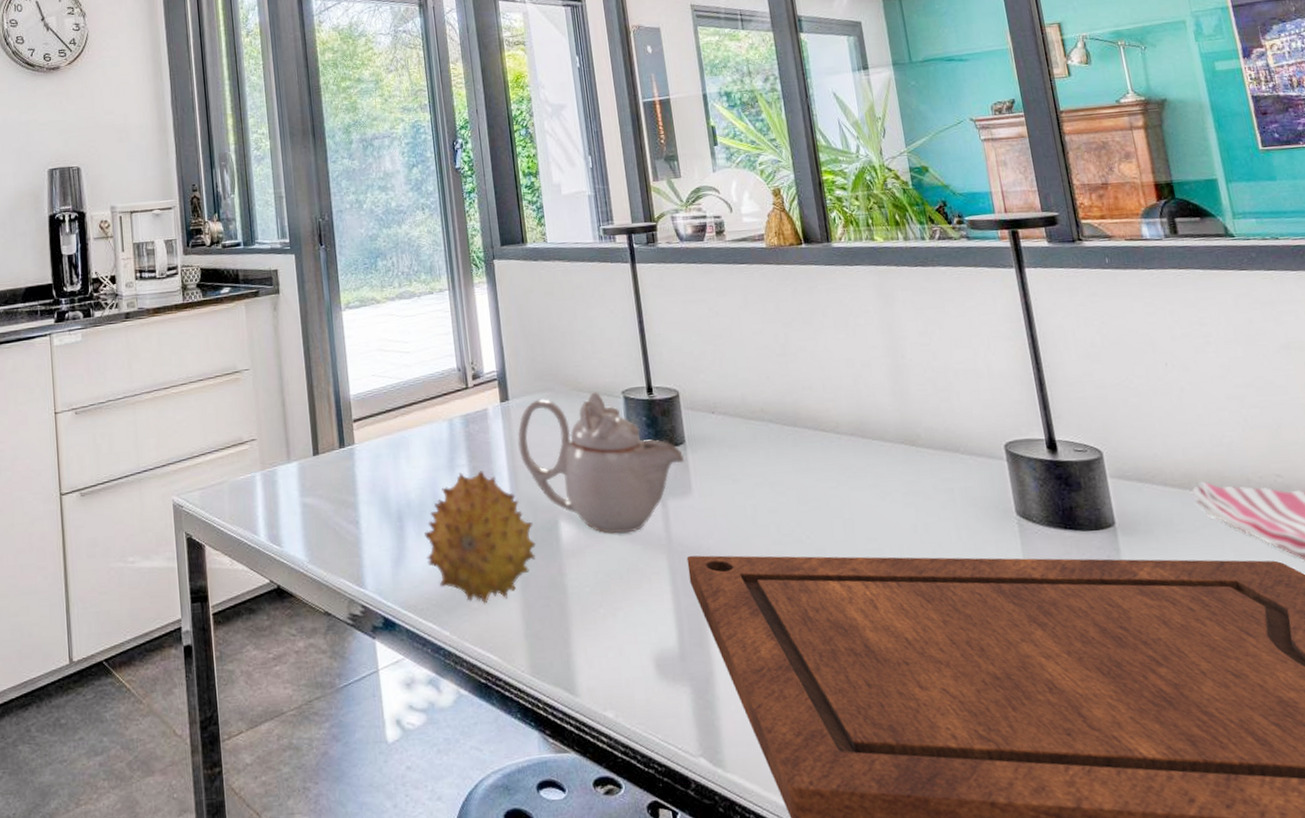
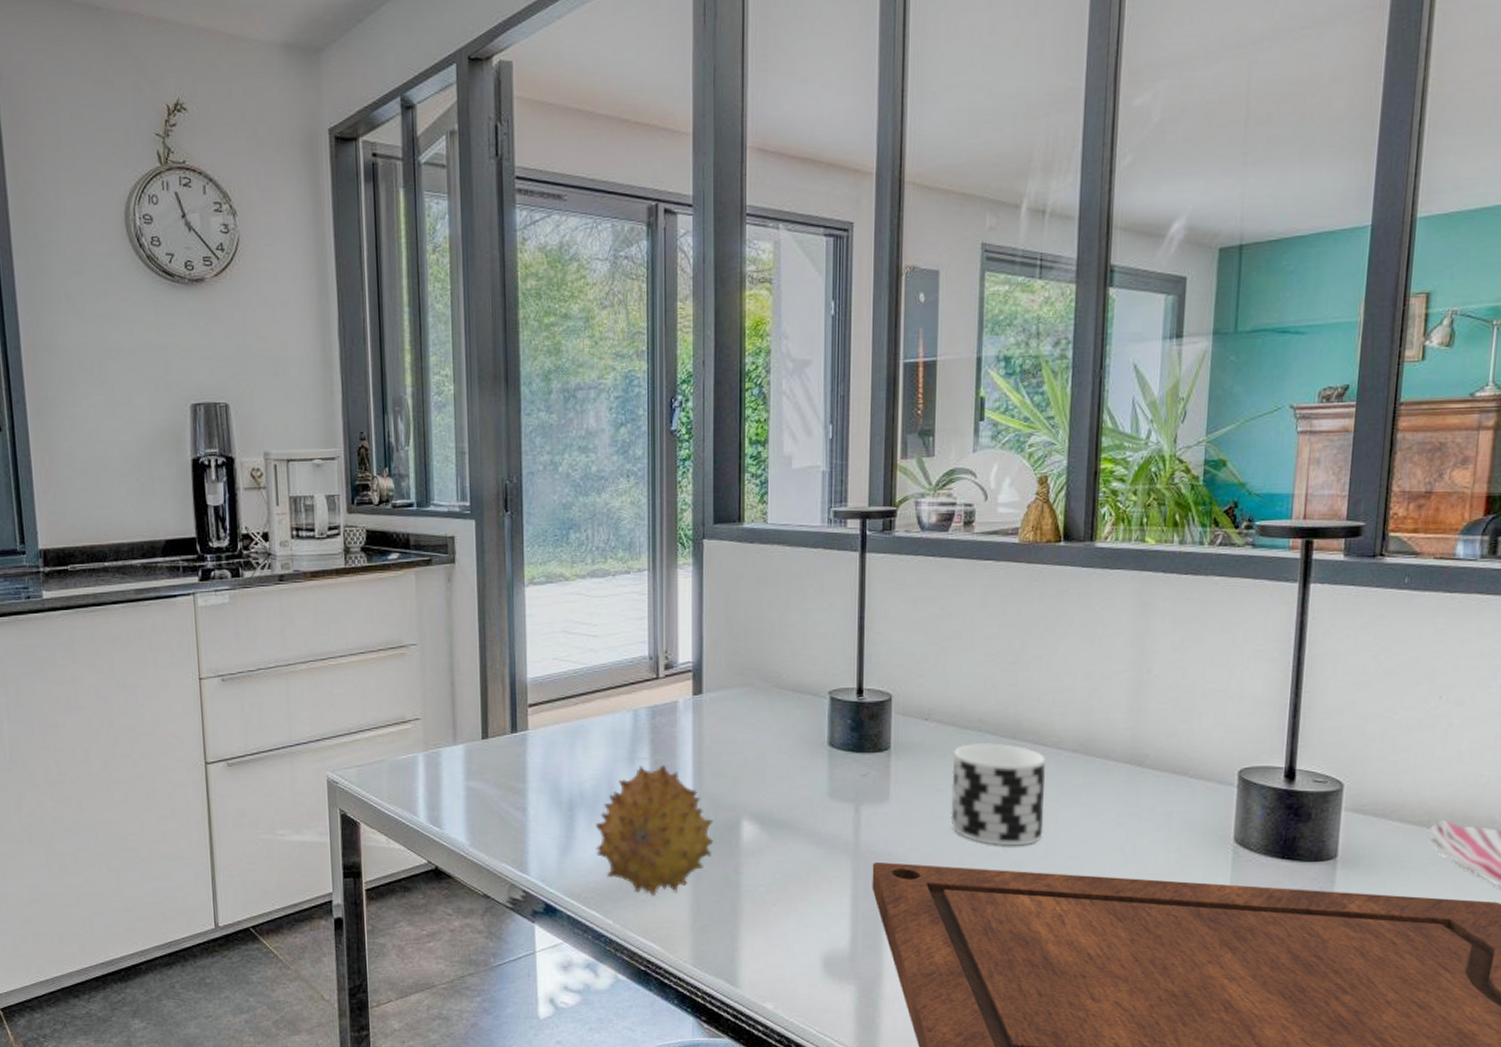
teapot: present [517,390,684,534] -> none [706,689,886,836]
cup: none [742,431,840,532] -> present [950,743,1046,846]

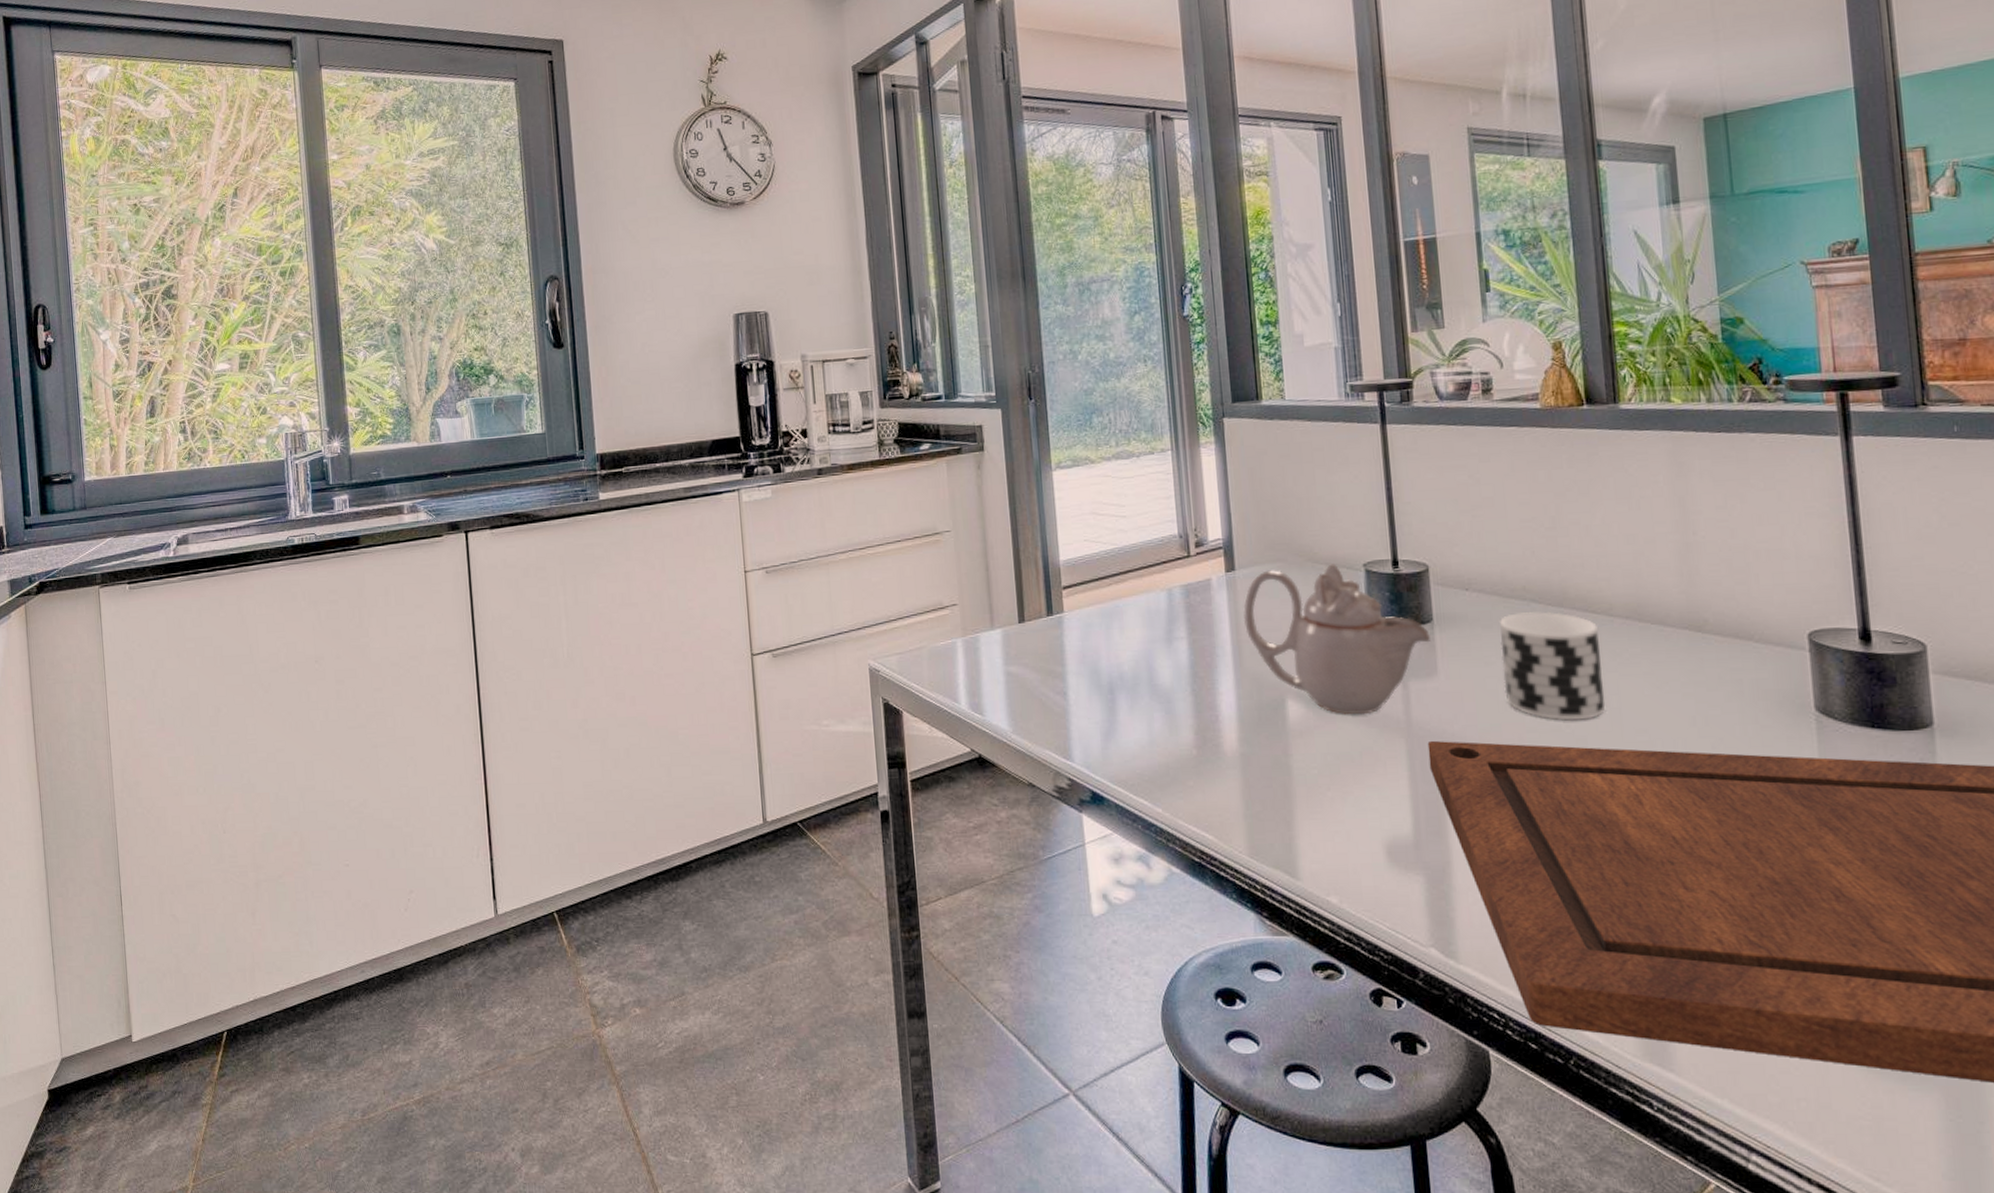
fruit: present [595,765,714,896] -> none [1138,644,1260,782]
teapot: none [706,689,886,836] -> present [1243,562,1430,715]

